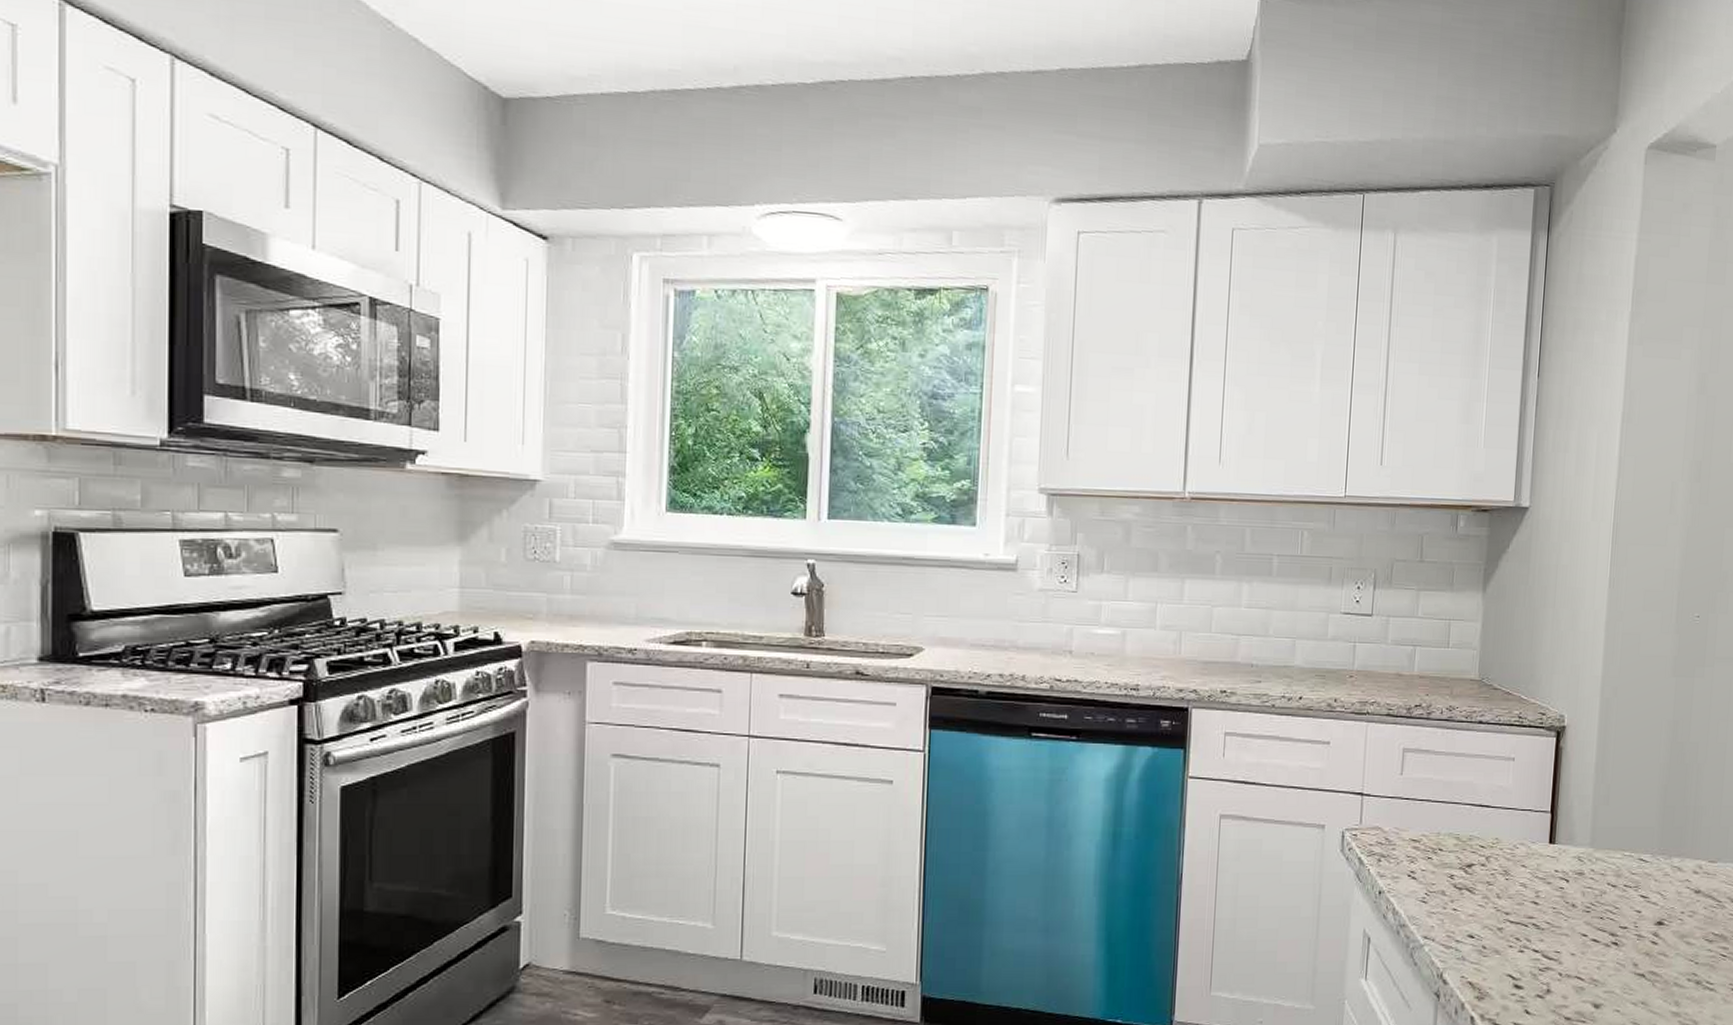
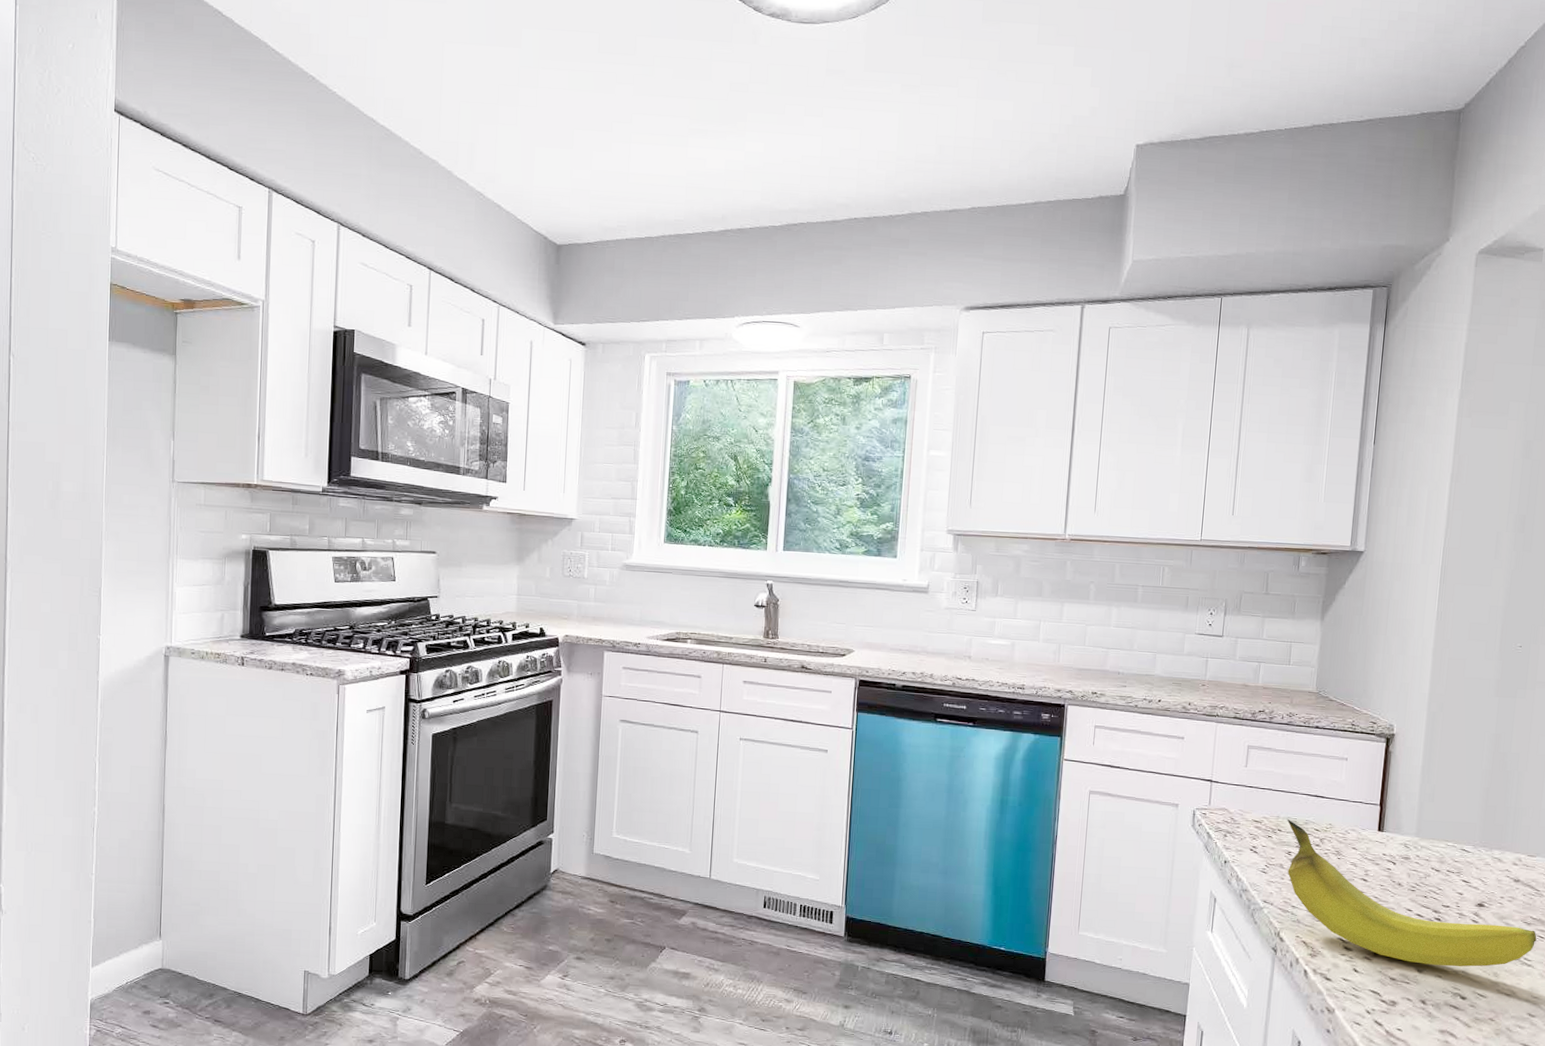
fruit: none [1449,835,1719,999] -> present [1287,819,1537,967]

